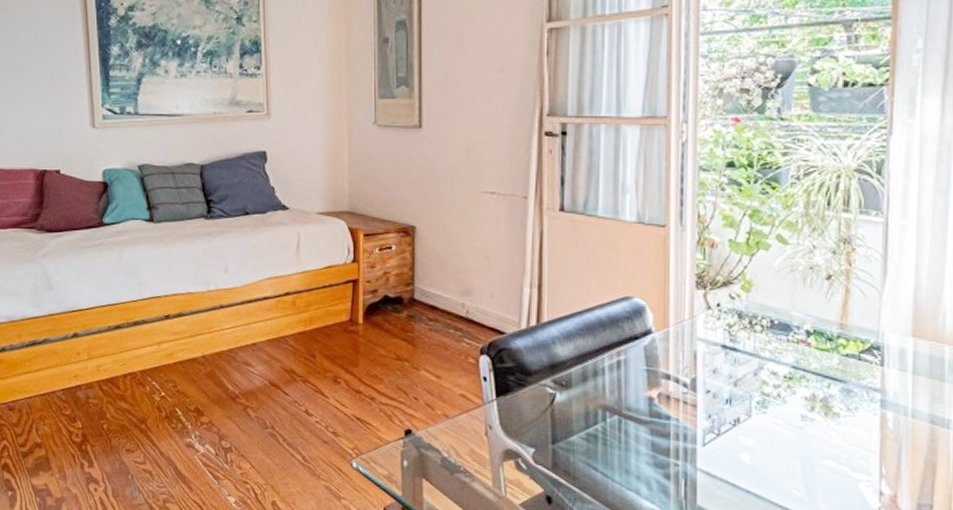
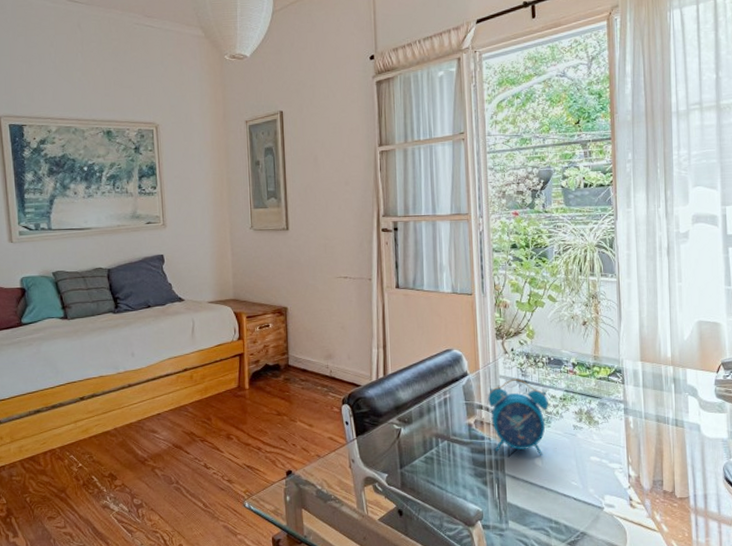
alarm clock: none [679,343,766,450] -> present [488,378,548,455]

